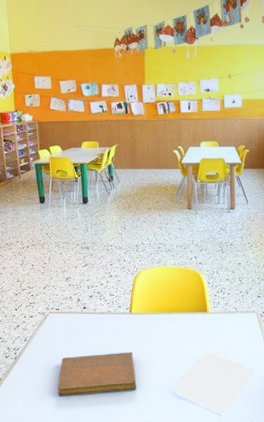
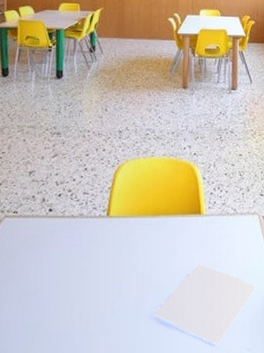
notebook: present [57,352,137,397] -> none [8,266,111,329]

